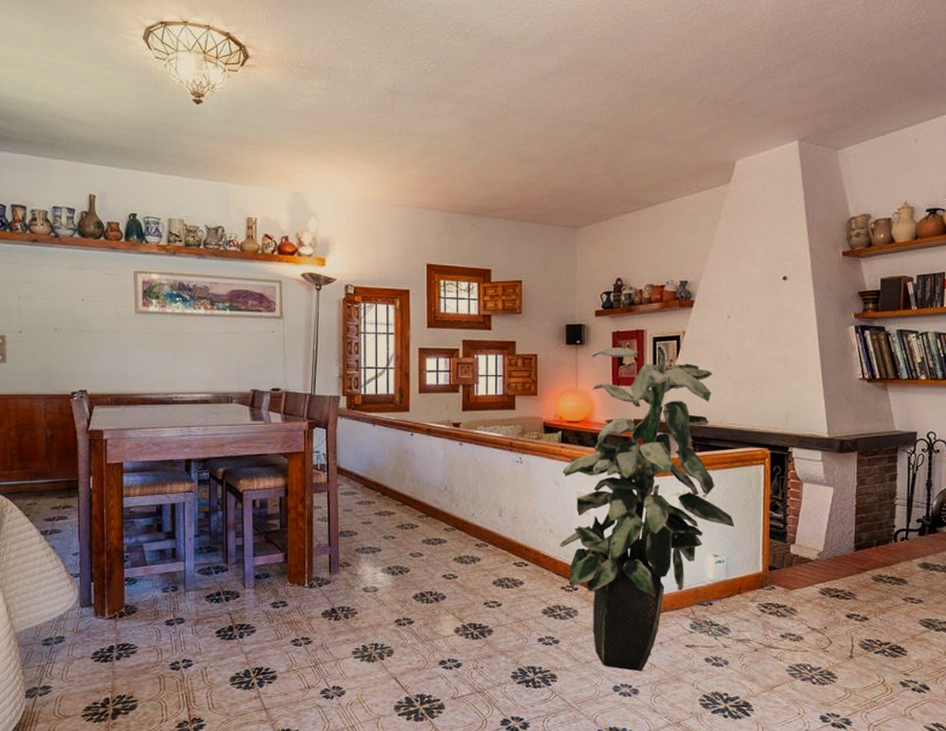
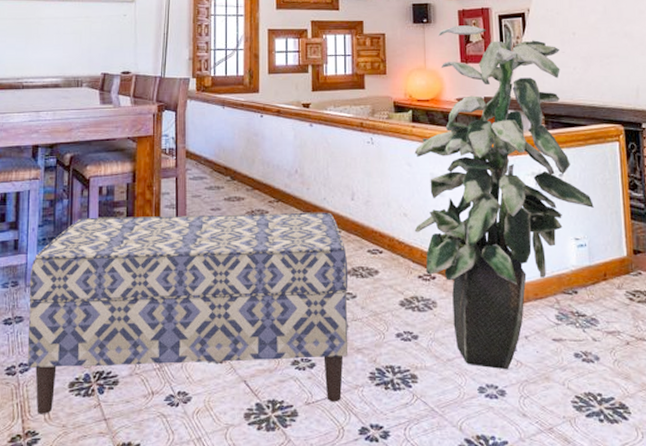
bench: none [188,527,494,704] -> present [27,212,349,414]

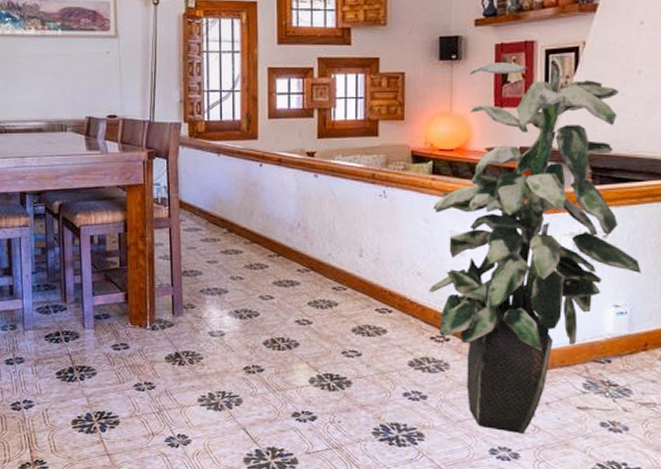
bench: present [27,212,349,414] -> none [27,266,354,454]

